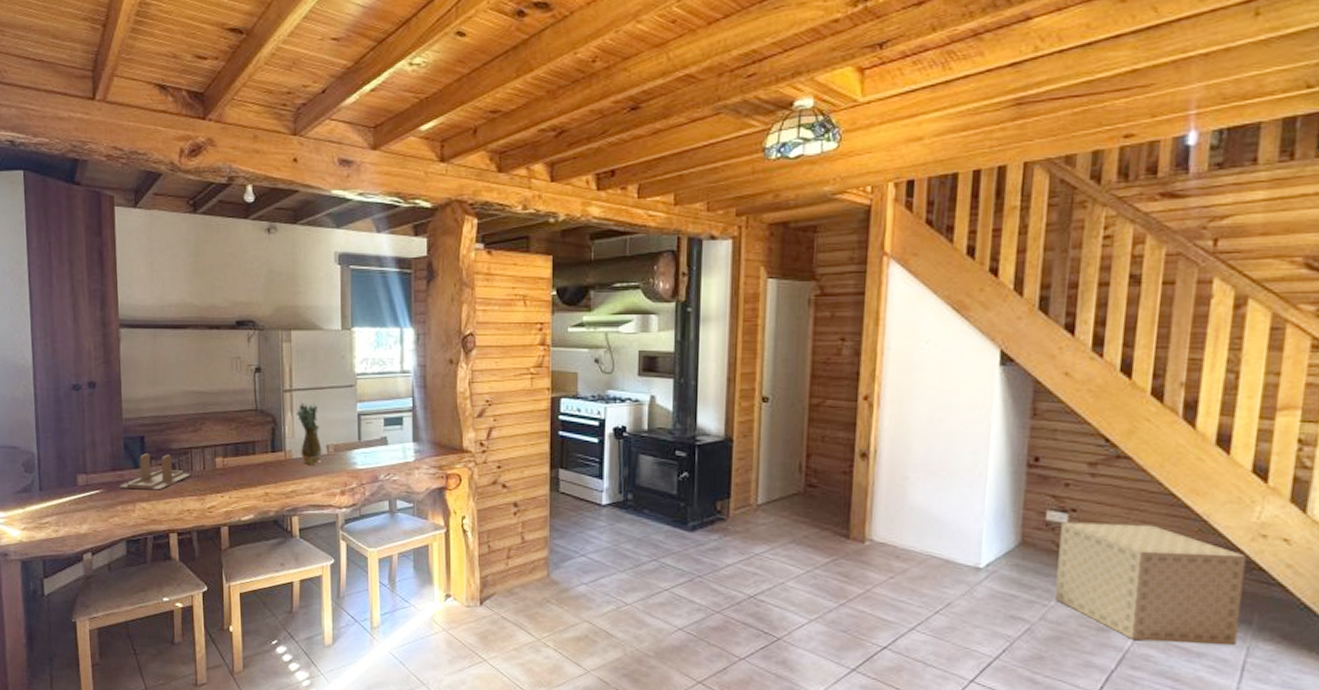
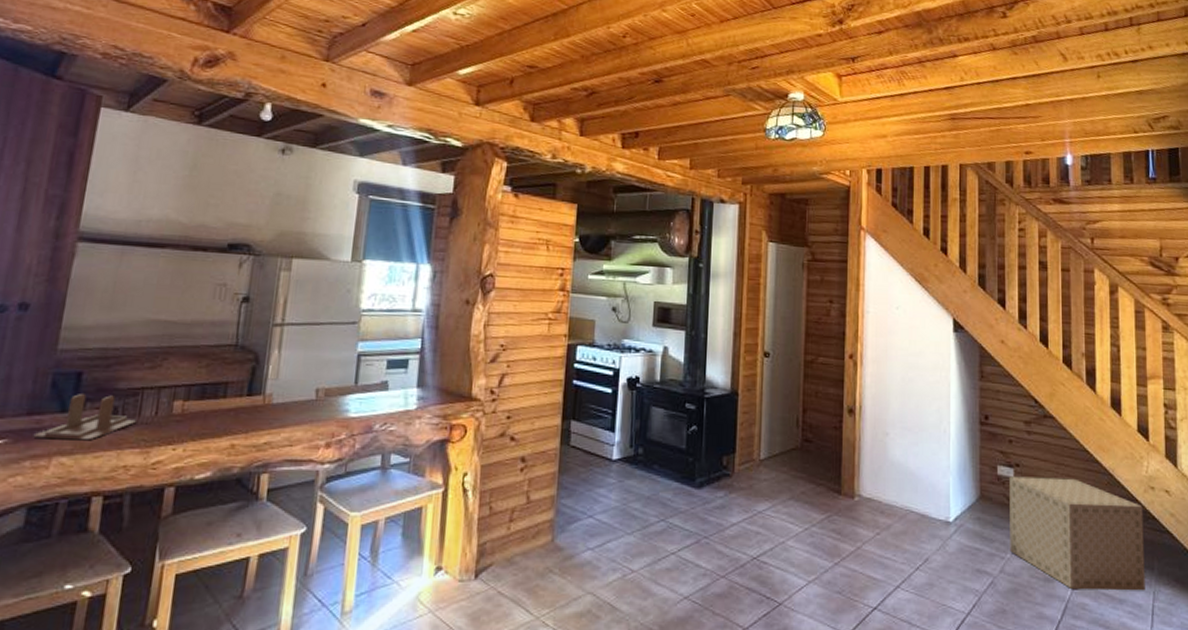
vase: present [296,402,322,465] -> none [283,338,312,411]

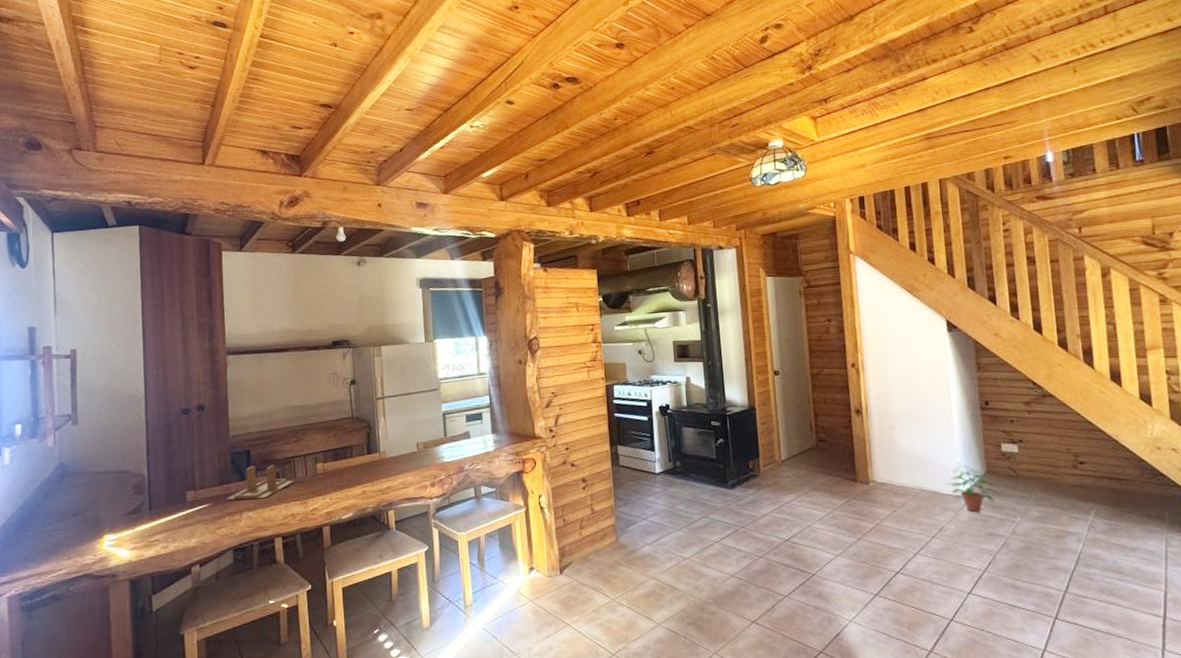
potted plant: none [935,483,991,543] -> present [945,462,1000,512]
storage box: present [1009,476,1145,591] -> none [1014,447,1157,543]

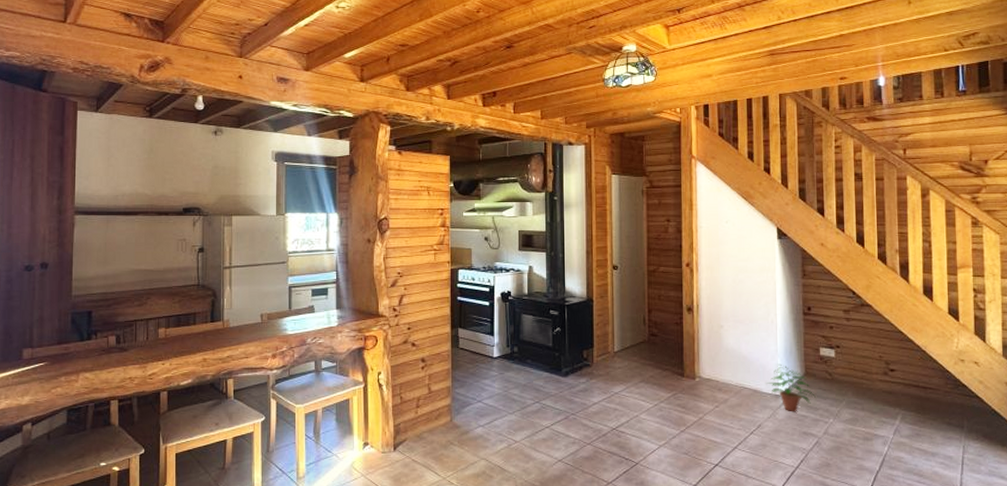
napkin holder: present [226,465,294,500] -> none [64,327,135,361]

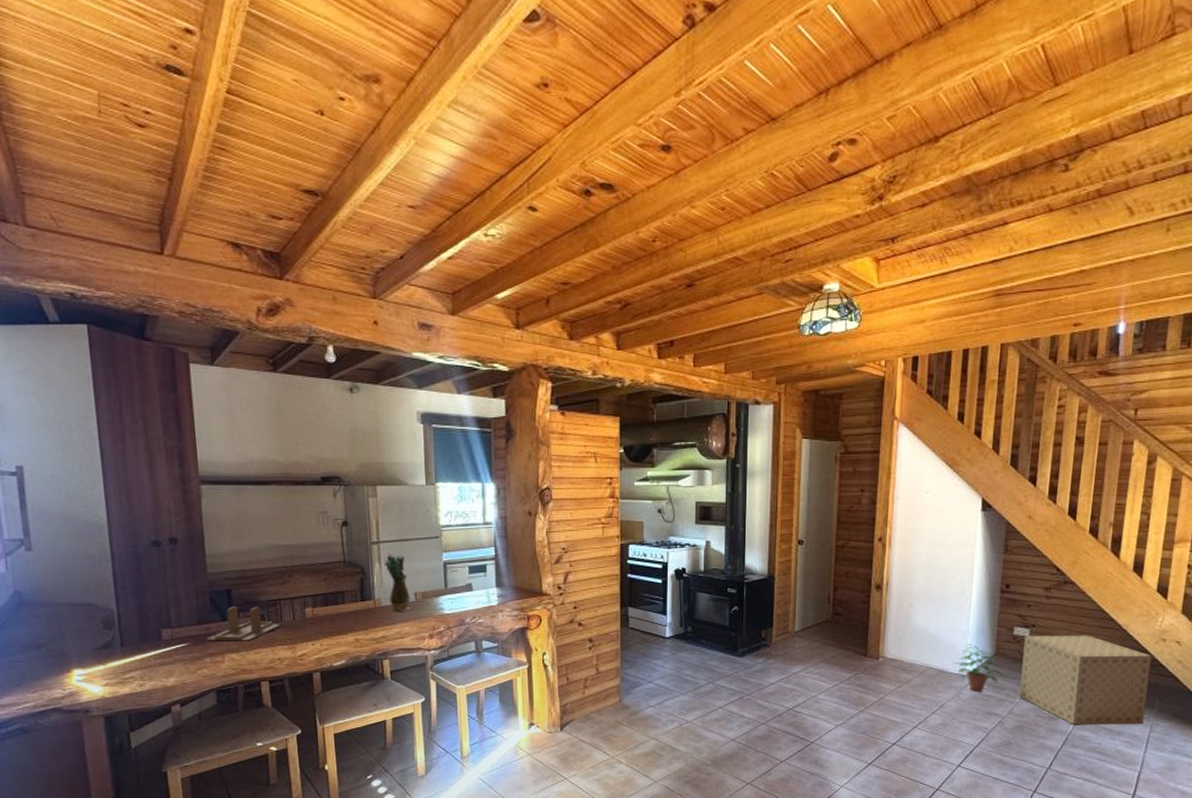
napkin holder: none [64,327,135,361] -> present [206,606,281,641]
vase: none [234,277,257,332] -> present [384,553,411,611]
storage box: none [831,355,956,446] -> present [1019,635,1152,725]

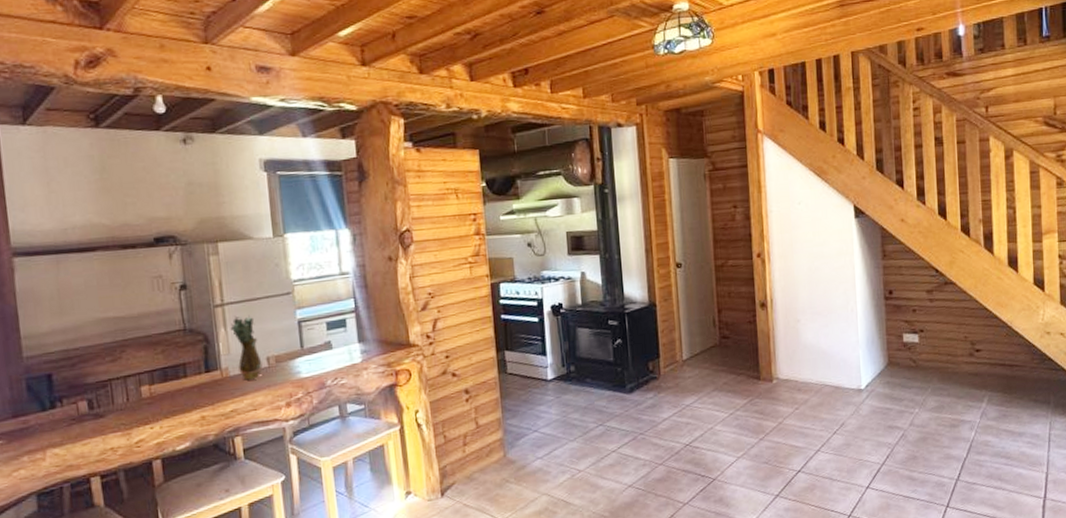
napkin holder: present [206,606,281,641] -> none [23,390,113,436]
potted plant: present [953,643,1004,691] -> none [848,355,900,406]
storage box: present [1019,635,1152,725] -> none [914,335,1042,430]

